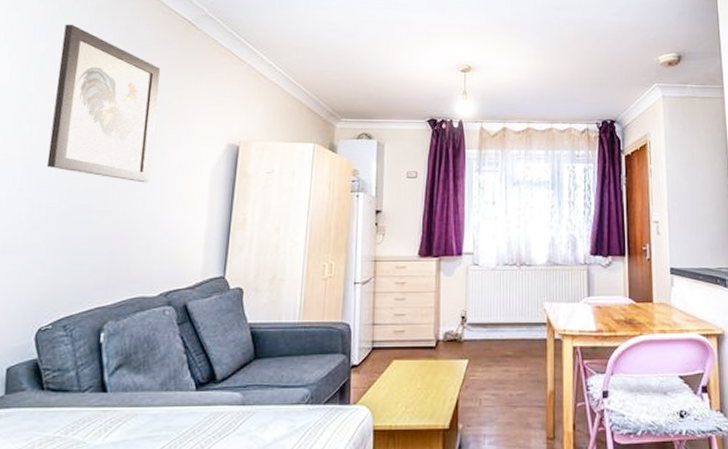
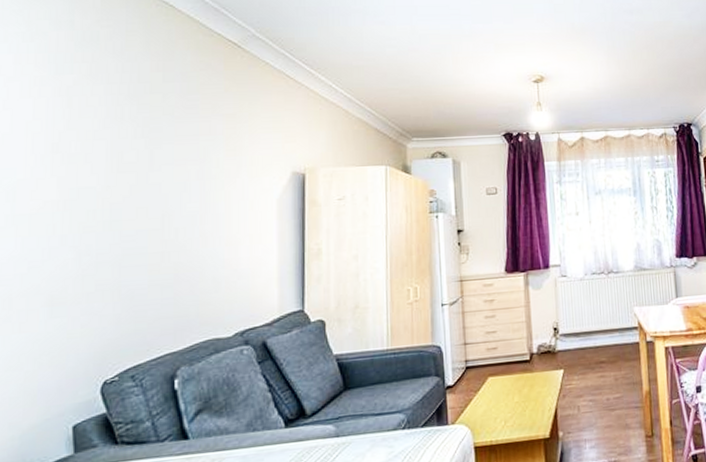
wall art: present [46,24,161,183] -> none [90,52,209,220]

